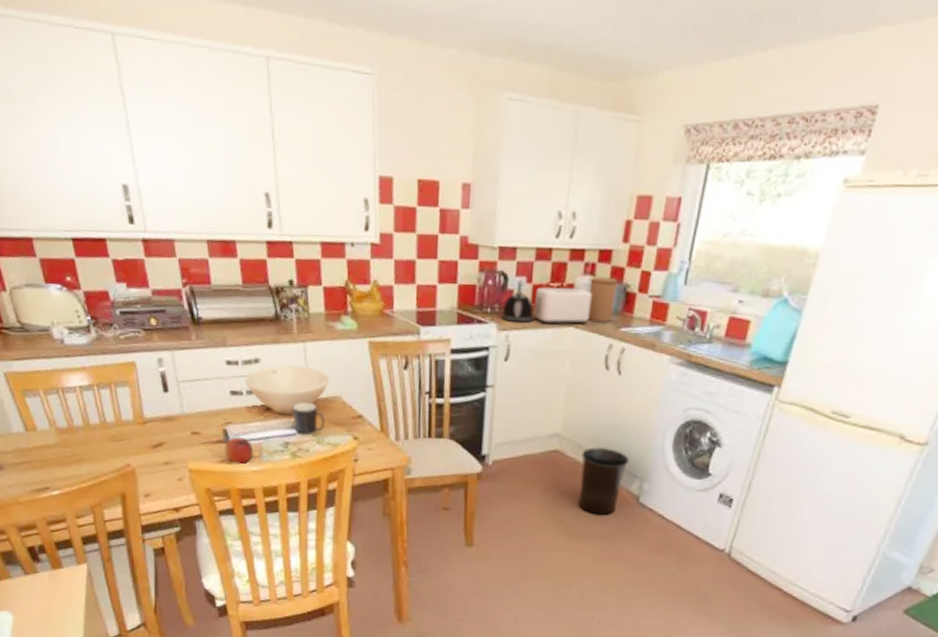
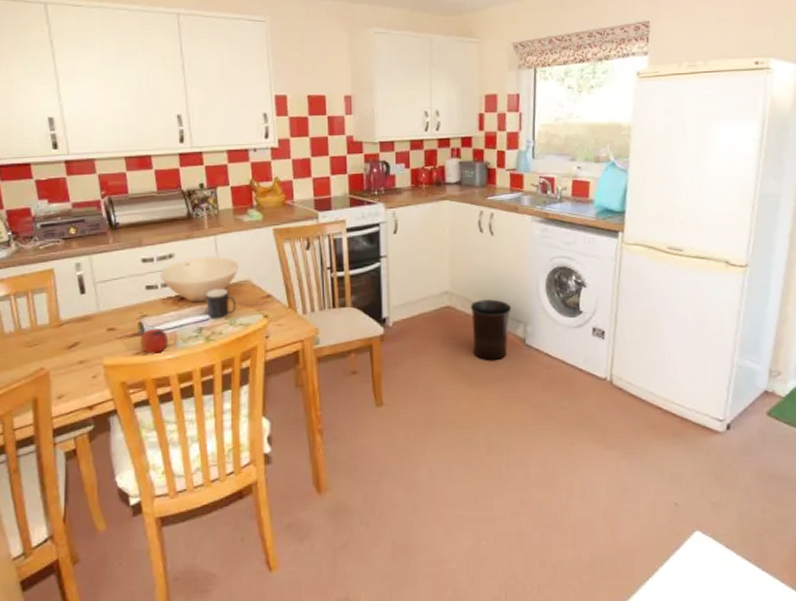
kettle: present [501,280,534,324] -> none [387,166,415,202]
toaster: present [534,287,592,325] -> none [414,168,461,200]
canister: present [588,276,618,323] -> none [457,158,480,195]

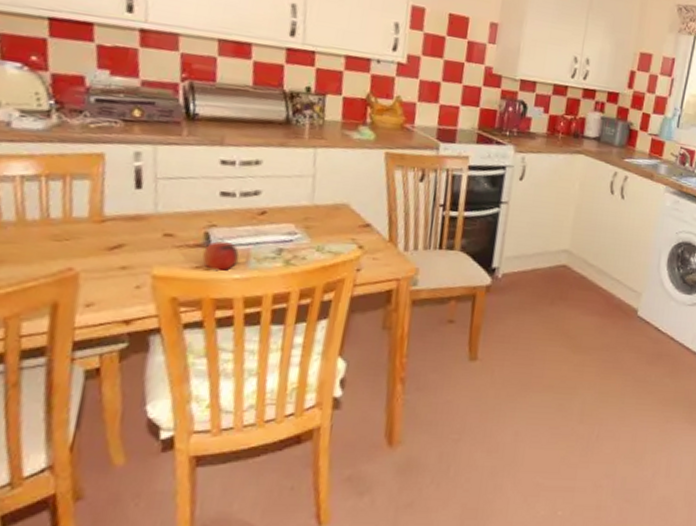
bowl: present [160,256,240,303] -> none [240,169,339,221]
mug: present [205,288,237,321] -> none [291,207,329,244]
waste bin: present [470,299,512,361] -> none [582,263,630,329]

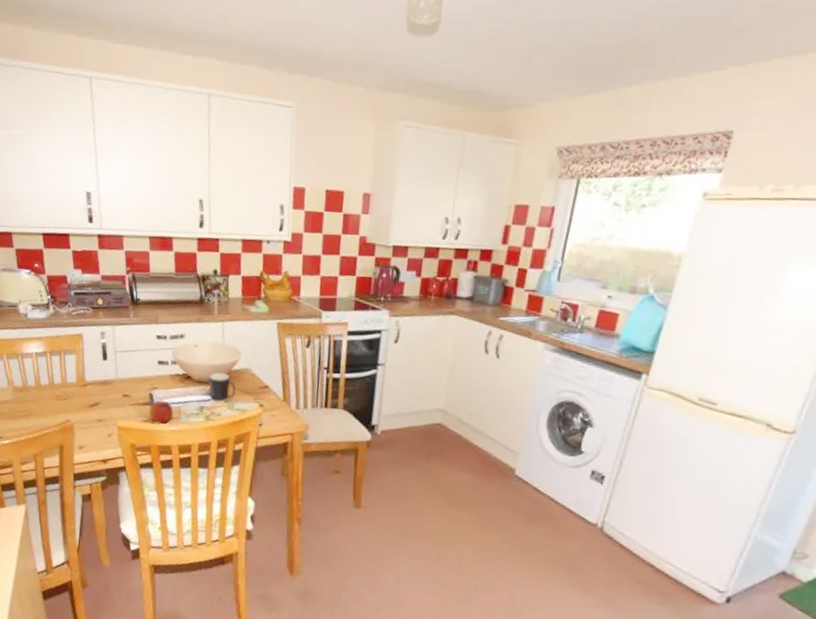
bowl: none [240,169,339,221] -> present [171,341,243,383]
mug: none [291,207,329,244] -> present [208,372,236,403]

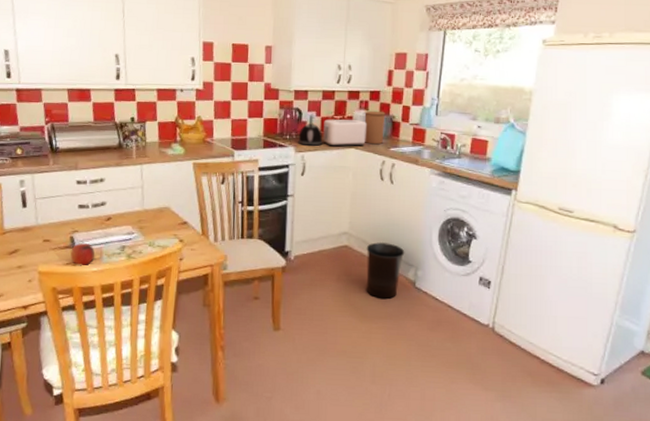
bowl: present [171,341,243,383] -> none [91,183,161,224]
mug: present [208,372,236,403] -> none [129,212,157,241]
kettle: none [393,274,422,312] -> present [298,114,323,147]
toaster: none [422,280,474,314] -> present [323,119,367,147]
waste bin: none [458,422,507,486] -> present [366,242,405,300]
canister: none [470,272,498,313] -> present [364,110,386,145]

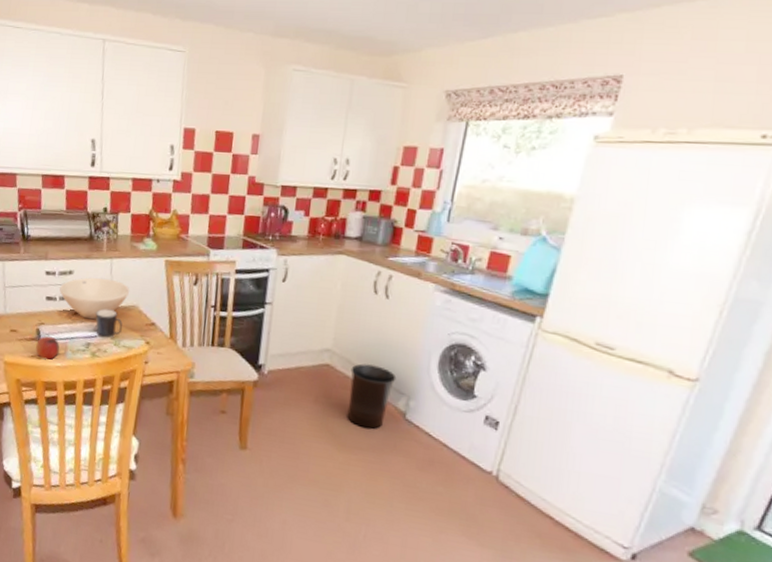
bowl: none [91,183,161,224] -> present [59,277,130,320]
mug: none [129,212,157,241] -> present [95,308,123,340]
kettle: present [298,114,323,147] -> none [281,213,310,251]
toaster: present [323,119,367,147] -> none [310,220,362,253]
canister: present [364,110,386,145] -> none [358,212,386,253]

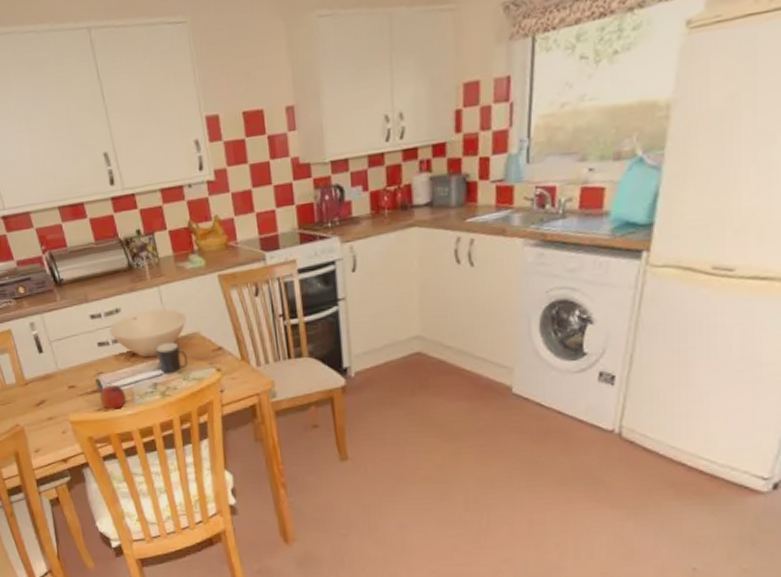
waste bin: present [347,363,397,429] -> none [444,342,496,413]

